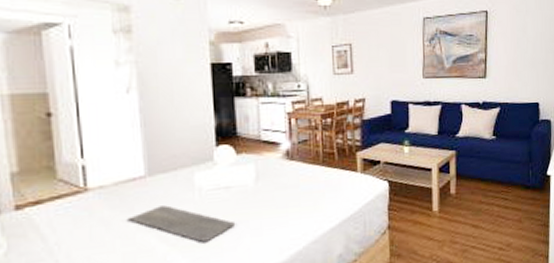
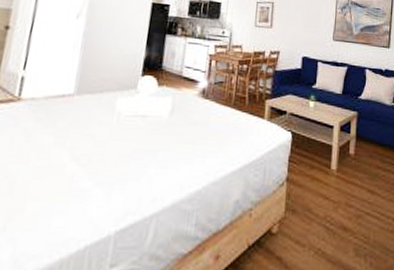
bath mat: present [129,205,234,242] -> none [49,125,143,166]

